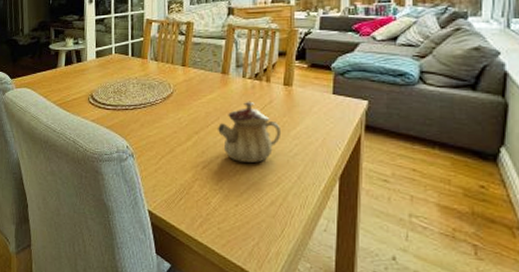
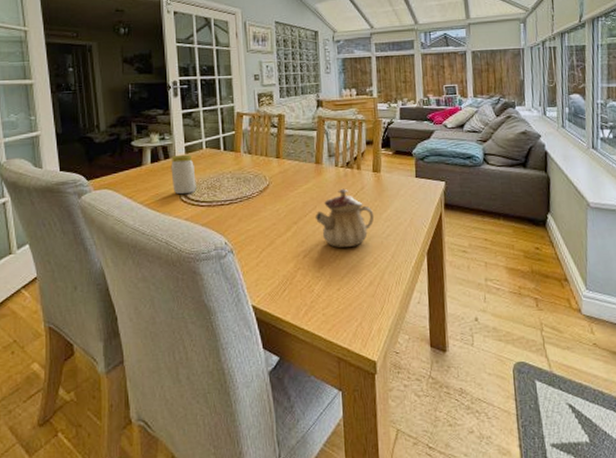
jar: none [82,59,104,96] -> present [171,154,196,194]

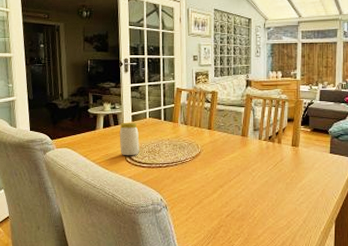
teapot: present [314,188,374,247] -> none [238,159,290,210]

